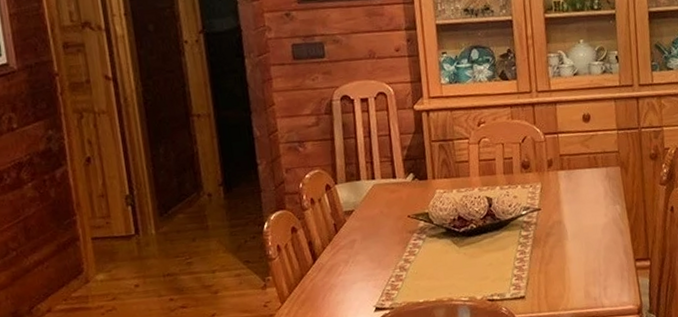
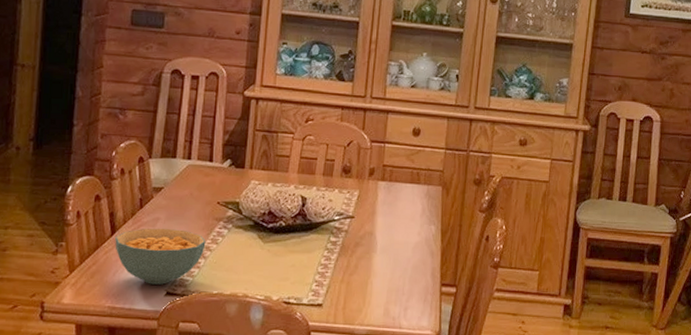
cereal bowl: none [317,247,404,303] -> present [115,228,206,285]

